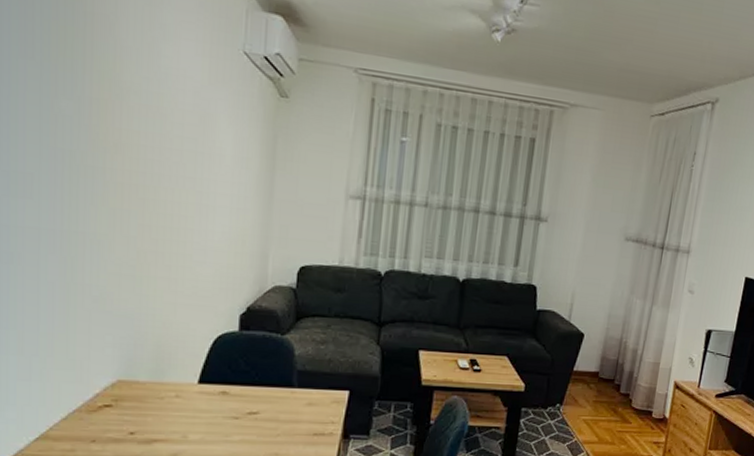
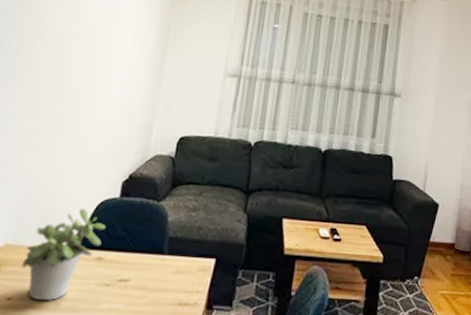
potted plant: none [140,342,227,434] -> present [22,208,106,301]

